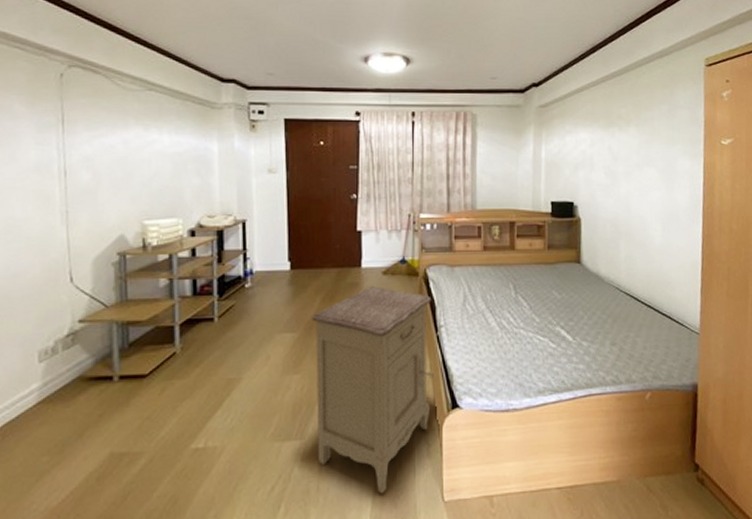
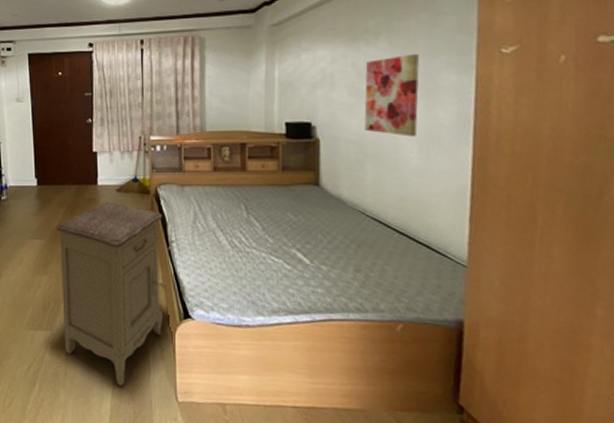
wall art: none [618,141,662,216] -> present [364,53,420,137]

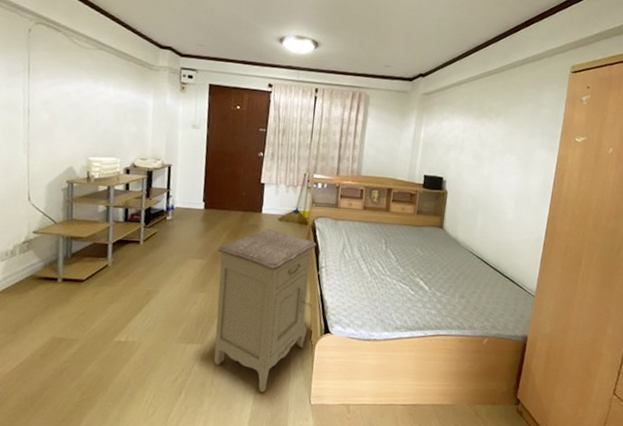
wall art: present [364,53,420,137] -> none [480,133,524,196]

